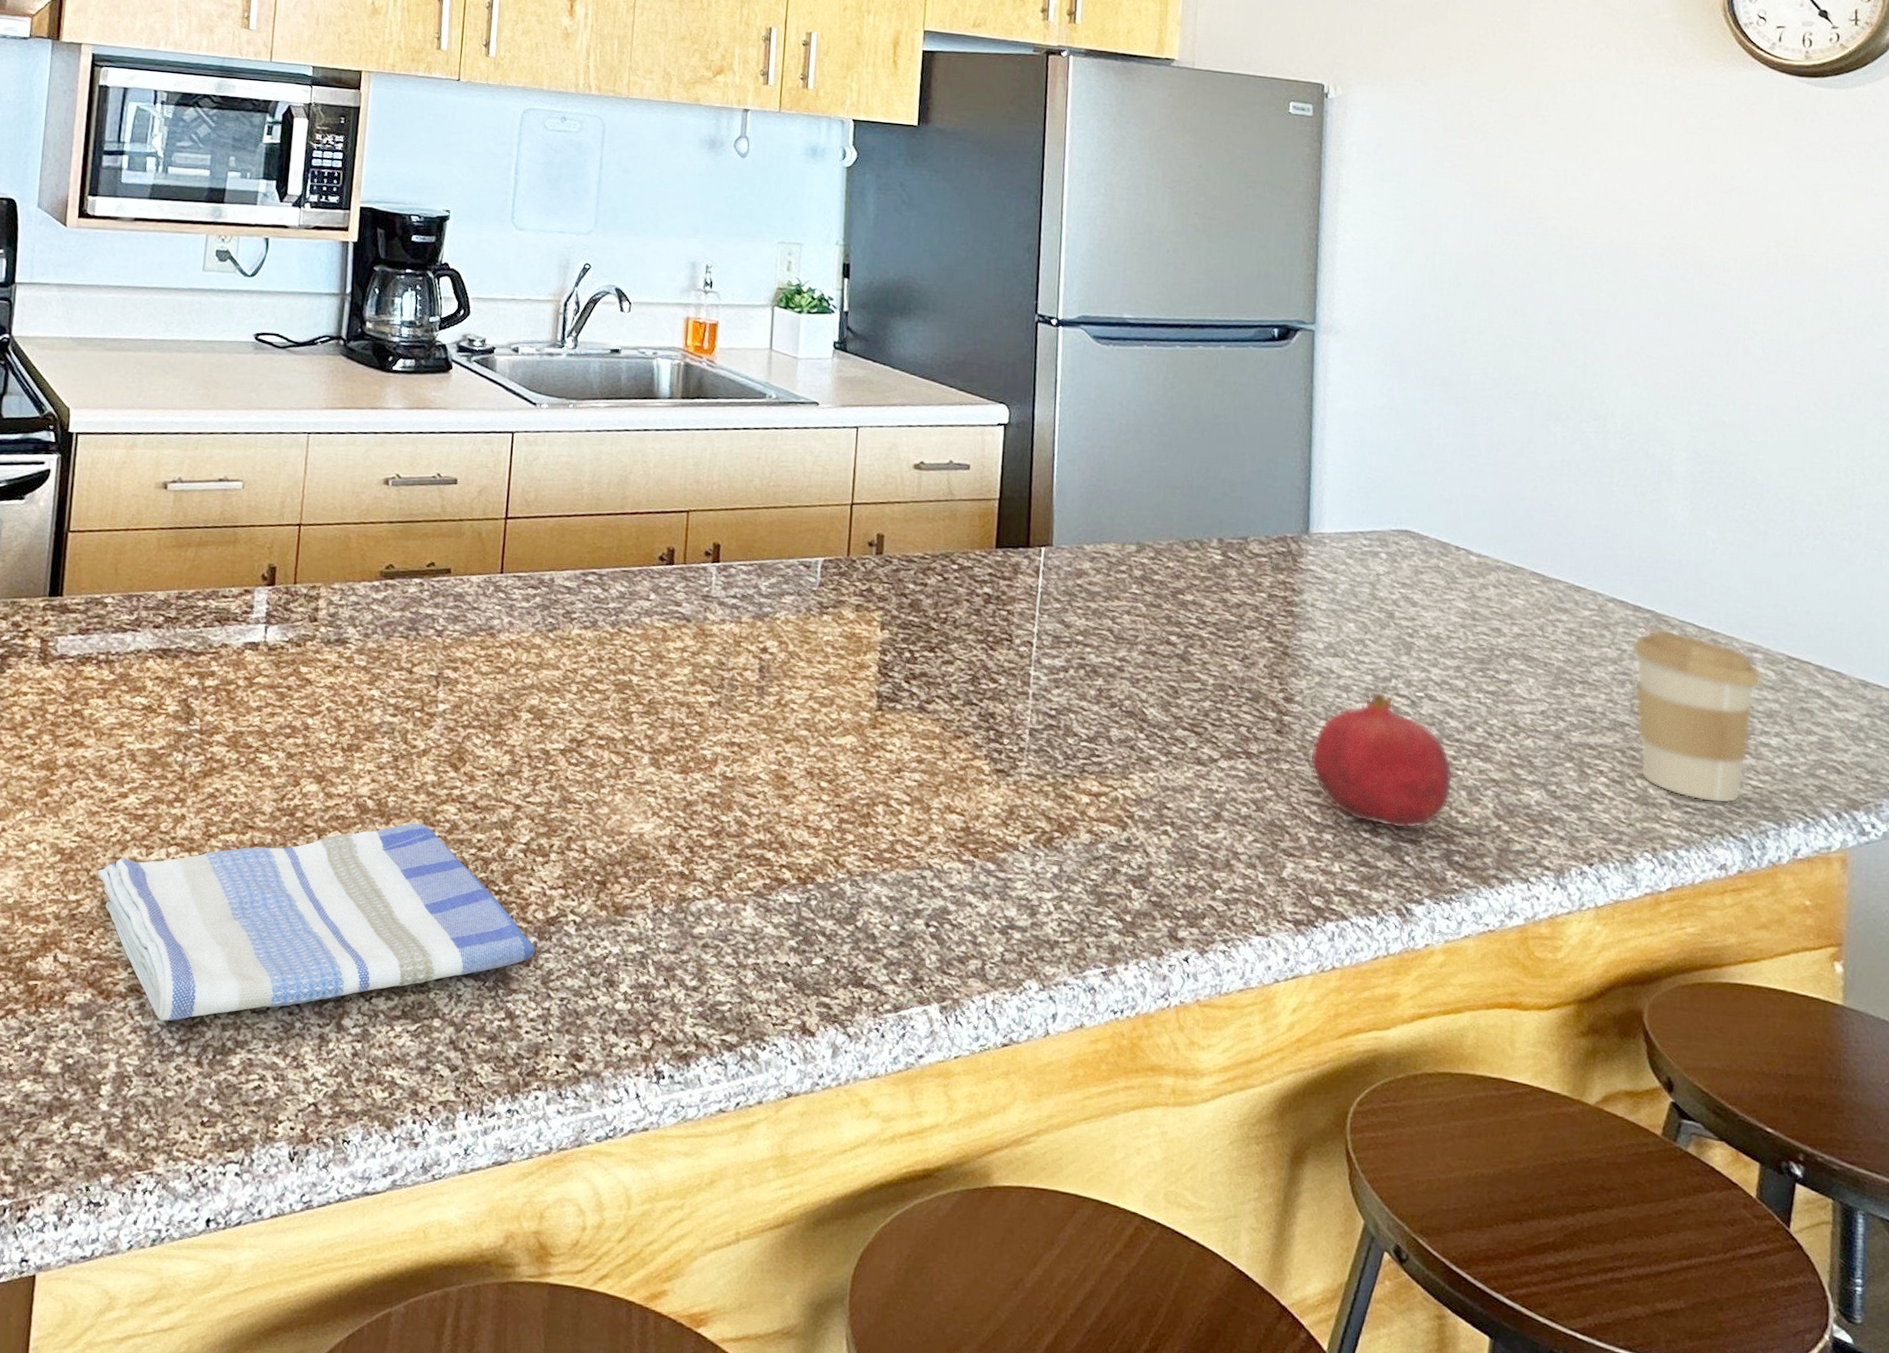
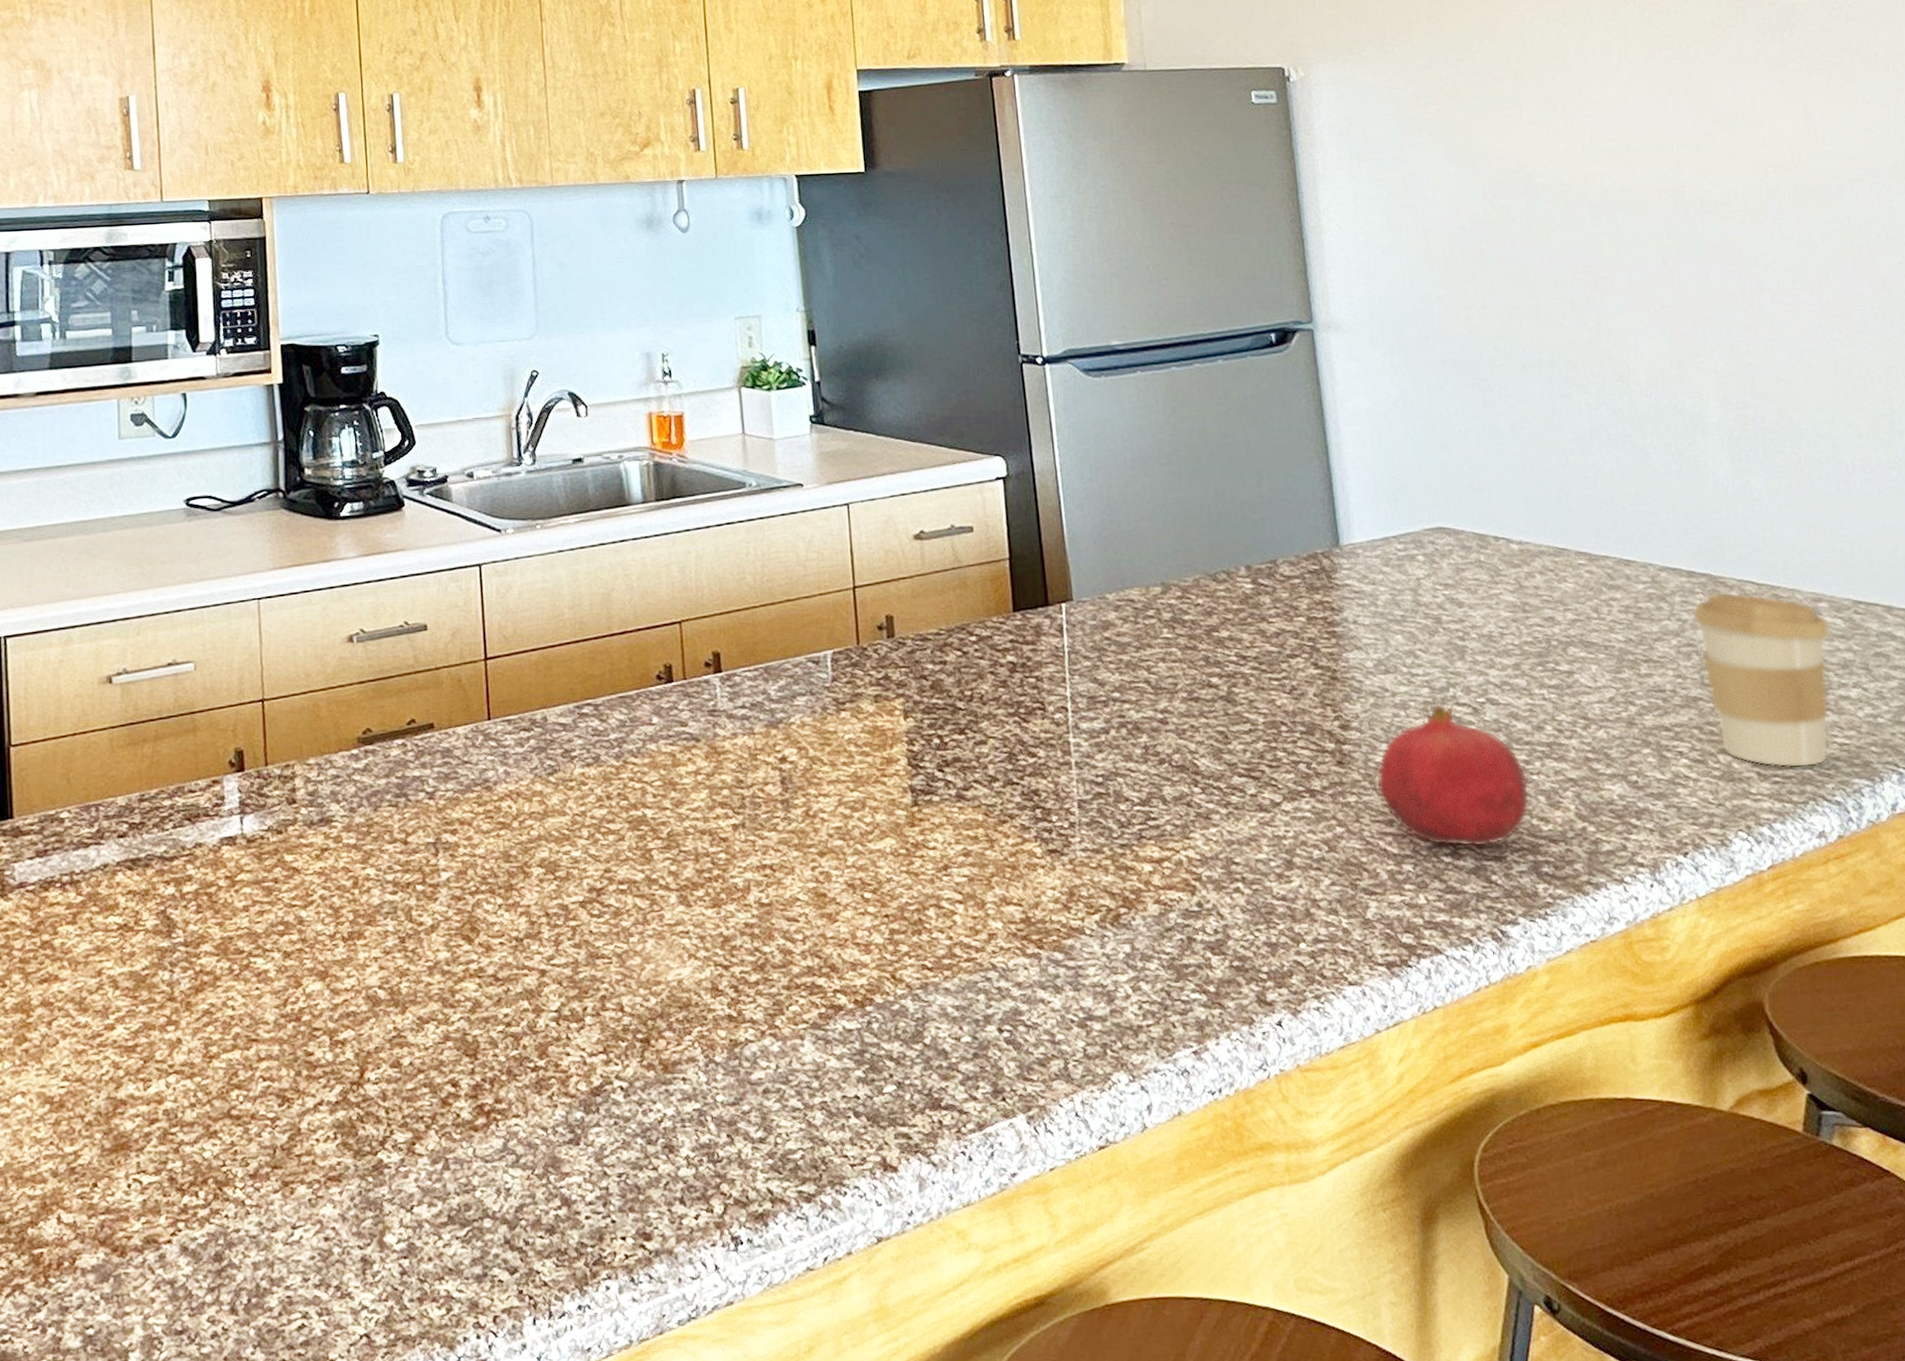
dish towel: present [97,823,535,1021] -> none [92,1006,583,1271]

